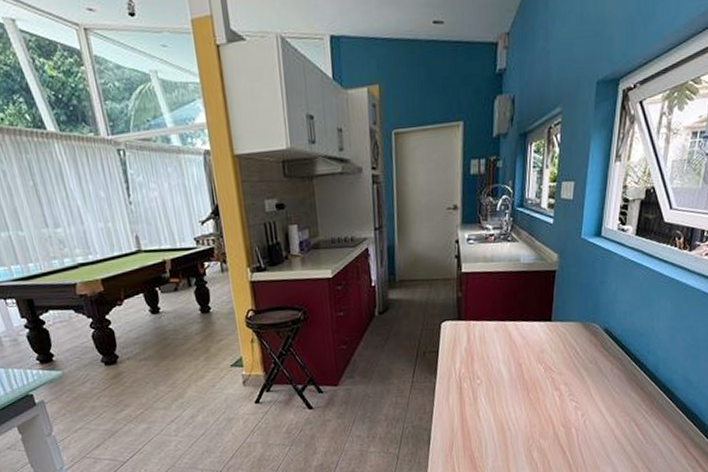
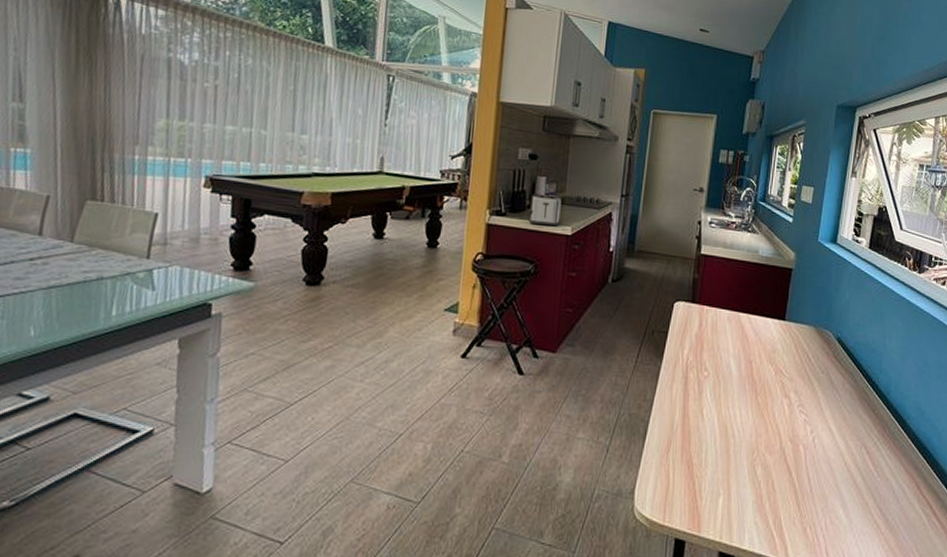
toaster: none [287,240,319,275] -> present [529,193,562,227]

